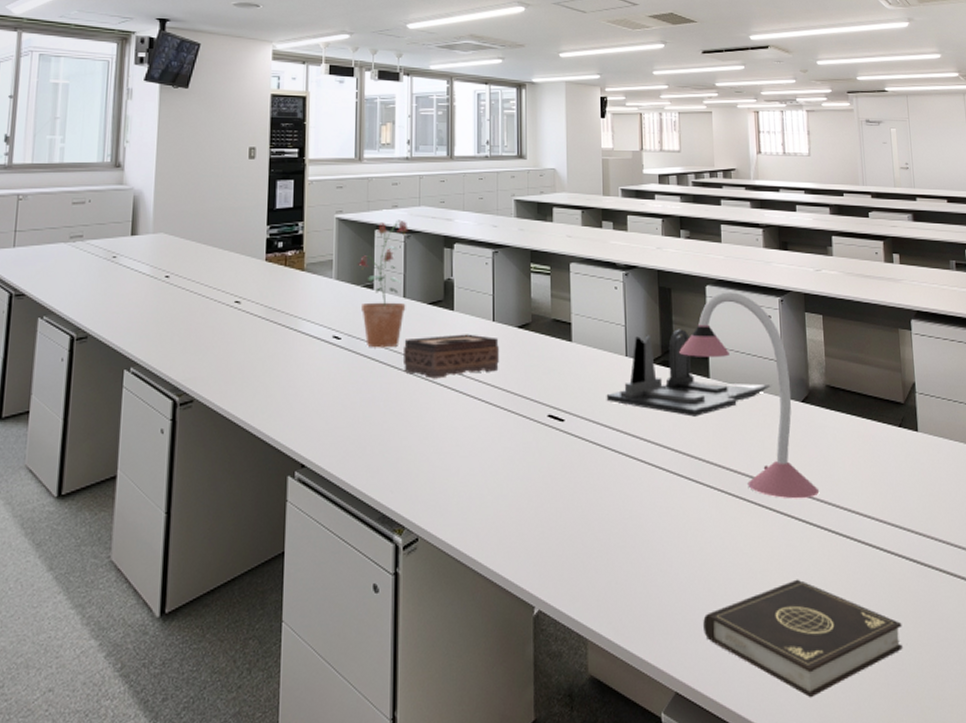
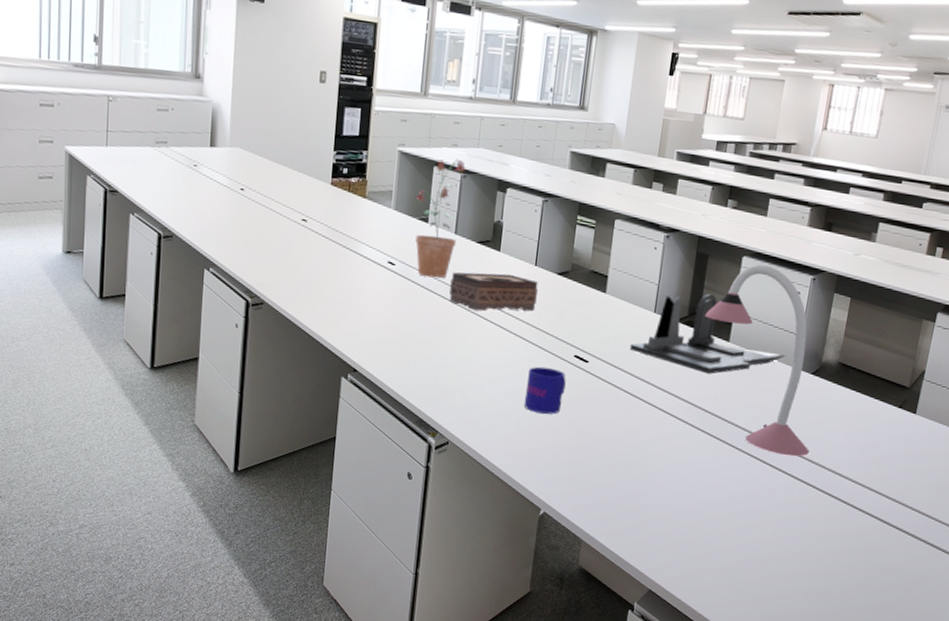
mug: none [499,433,543,488] -> present [523,366,566,414]
book: present [703,579,903,698] -> none [682,520,857,611]

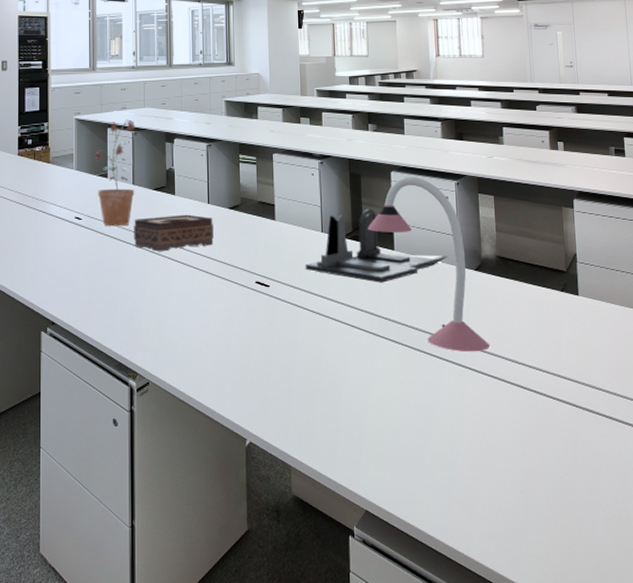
mug: present [523,366,566,414] -> none [215,296,252,342]

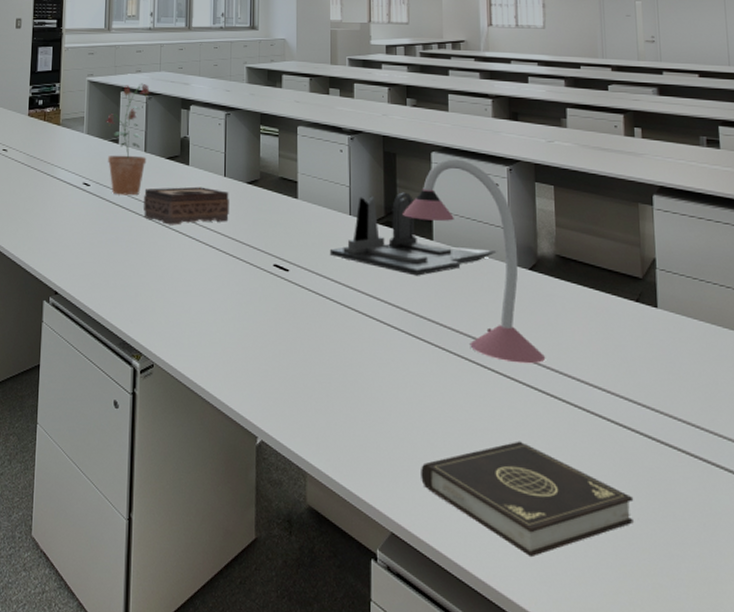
book: none [389,419,563,518] -> present [421,441,634,558]

